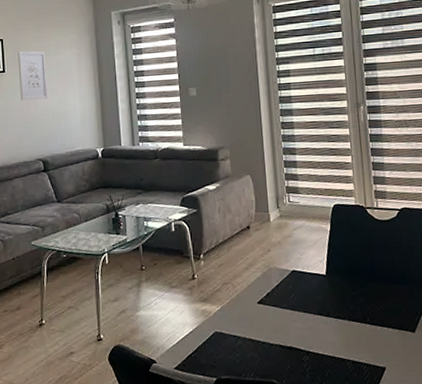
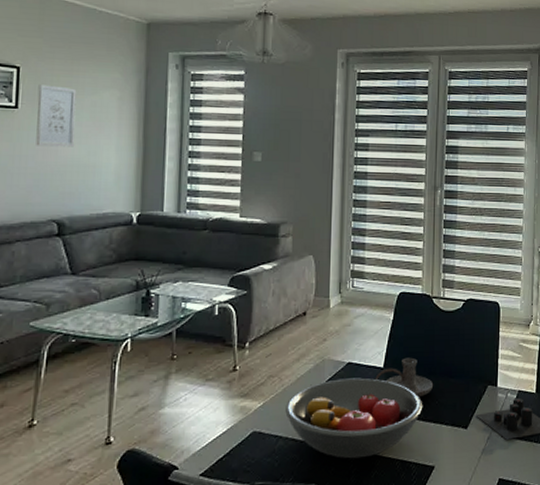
fruit bowl: none [240,284,369,358] -> present [285,378,423,459]
candle holder: none [319,265,376,302] -> present [375,357,433,397]

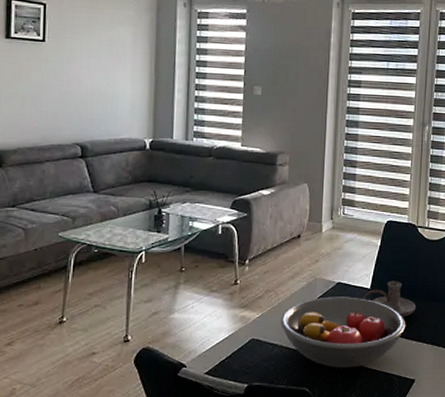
wall art: present [36,85,77,147] -> none [61,20,96,78]

